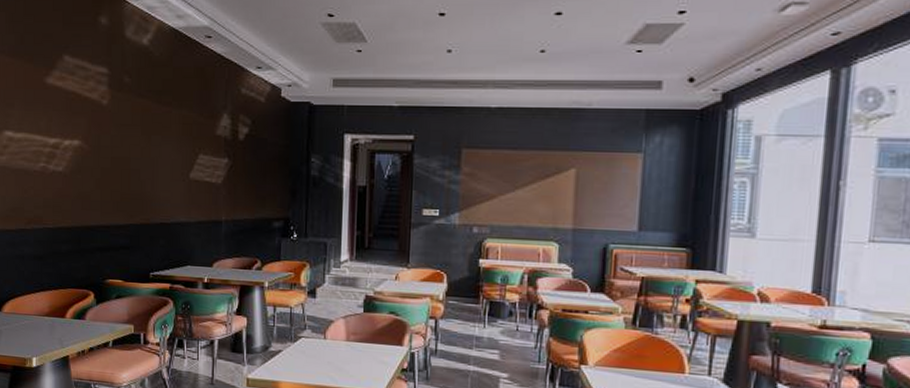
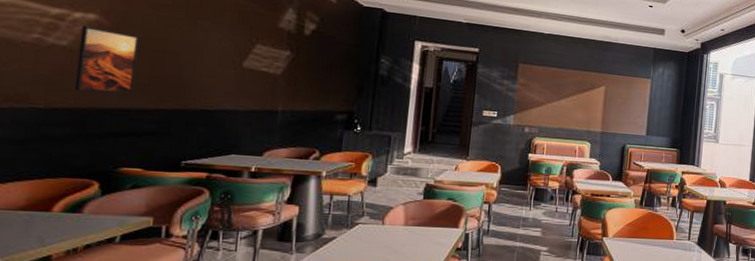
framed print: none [70,151,111,212] -> present [74,25,140,94]

